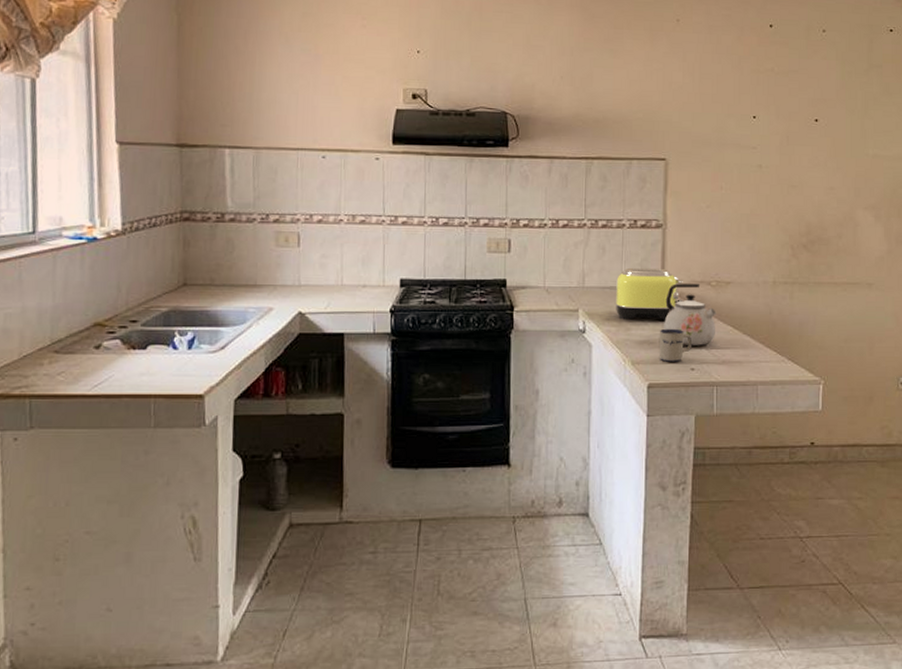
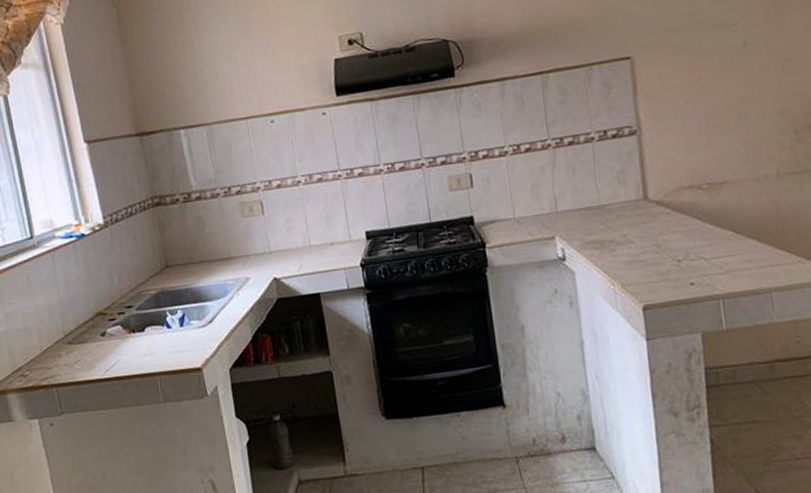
toaster: present [615,267,683,320] -> none [592,179,671,241]
mug: present [660,328,693,363] -> none [649,242,689,281]
kettle: present [664,283,716,345] -> none [650,189,714,259]

